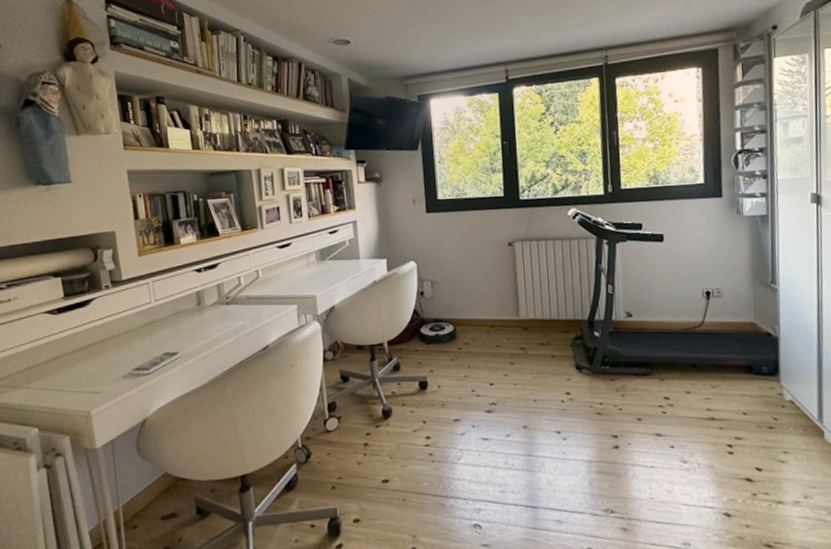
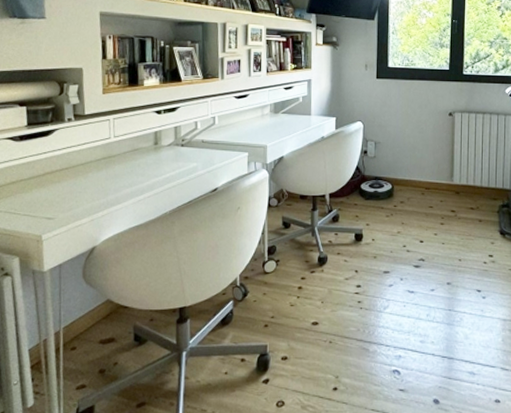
smartphone: present [131,351,182,376] -> none [84,185,135,206]

